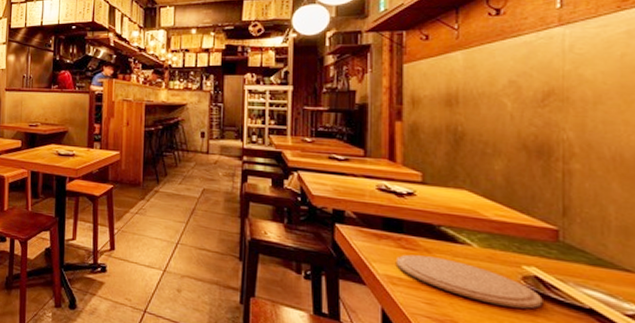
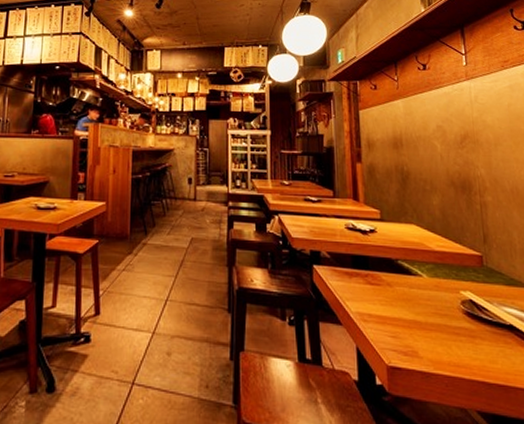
plate: present [395,254,543,309] -> none [365,290,478,331]

